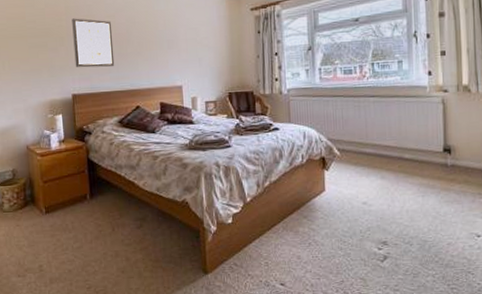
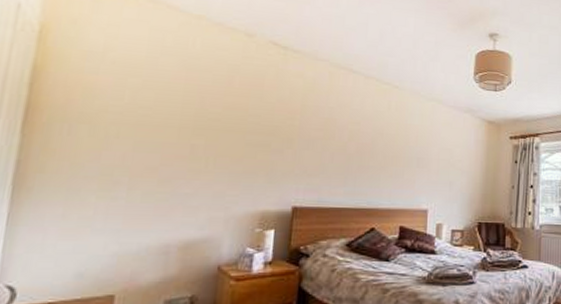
wall art: present [72,18,115,68] -> none [302,119,356,180]

